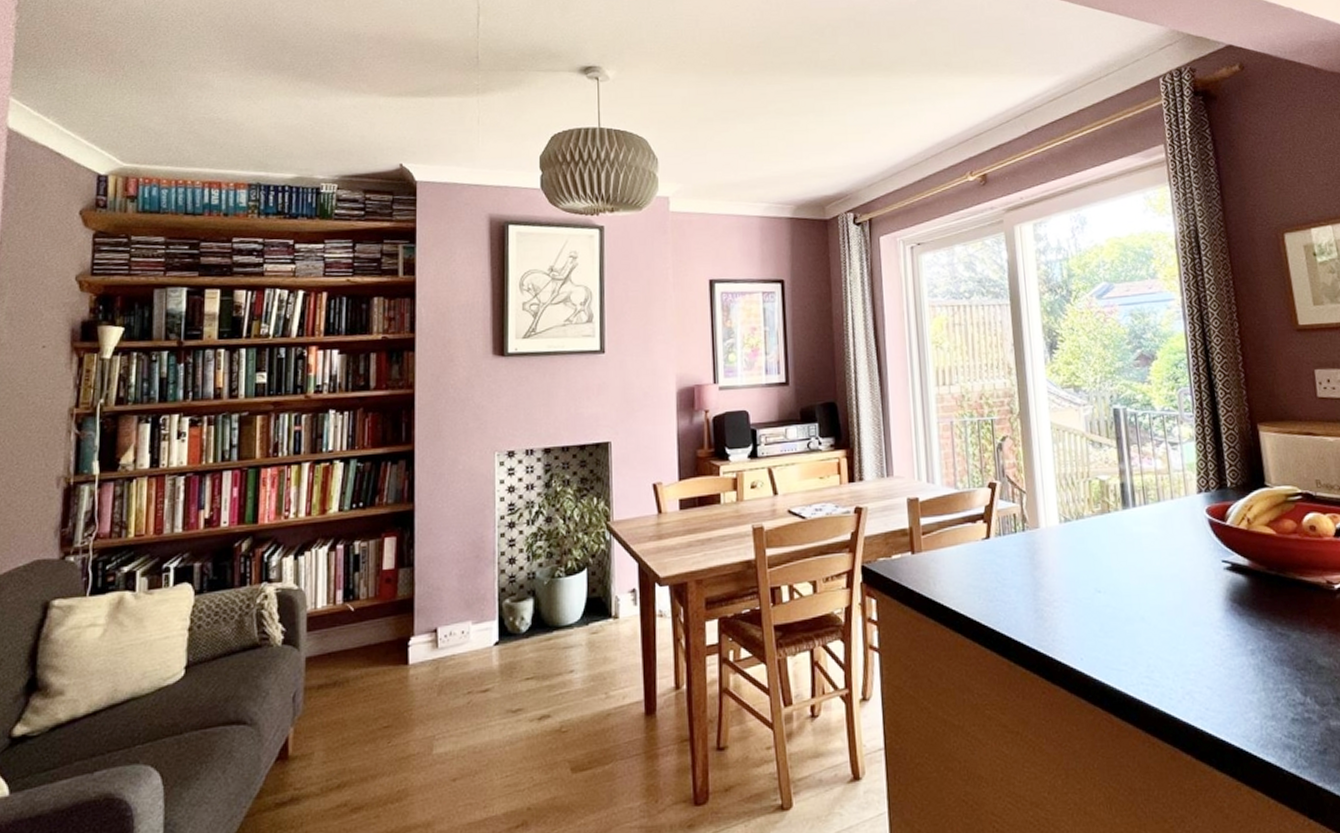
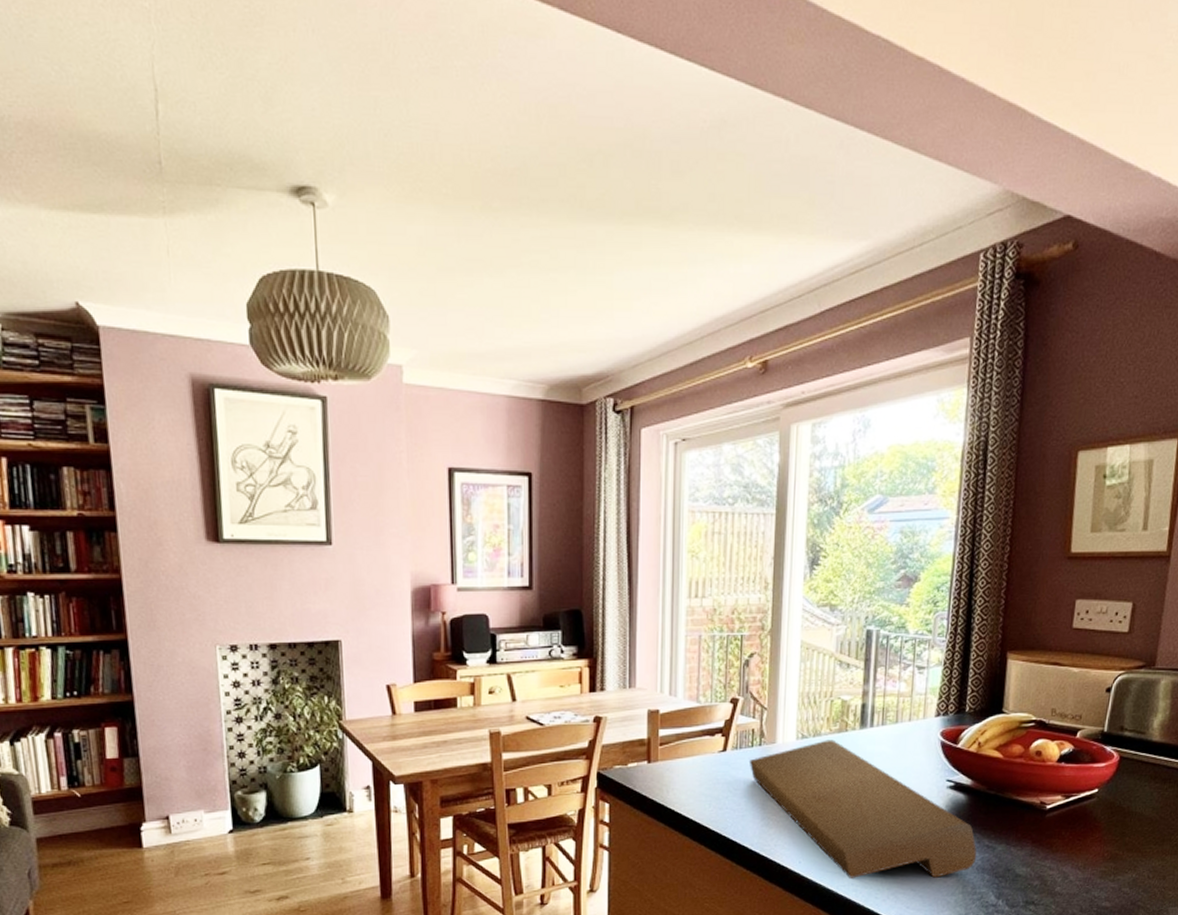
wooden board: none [1014,522,1271,676] -> present [748,739,976,879]

